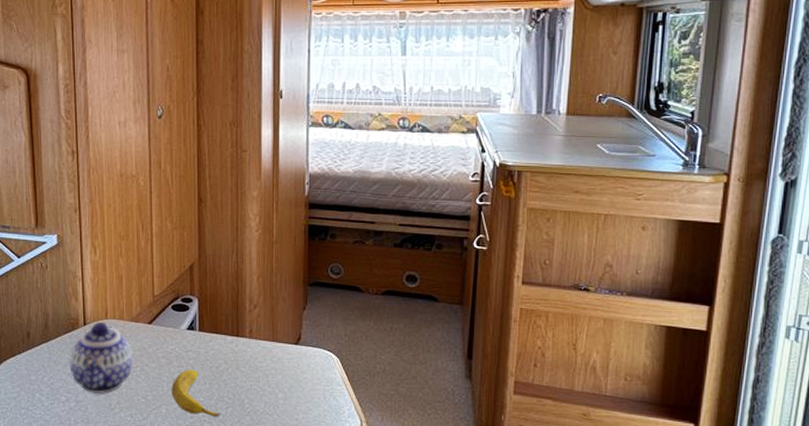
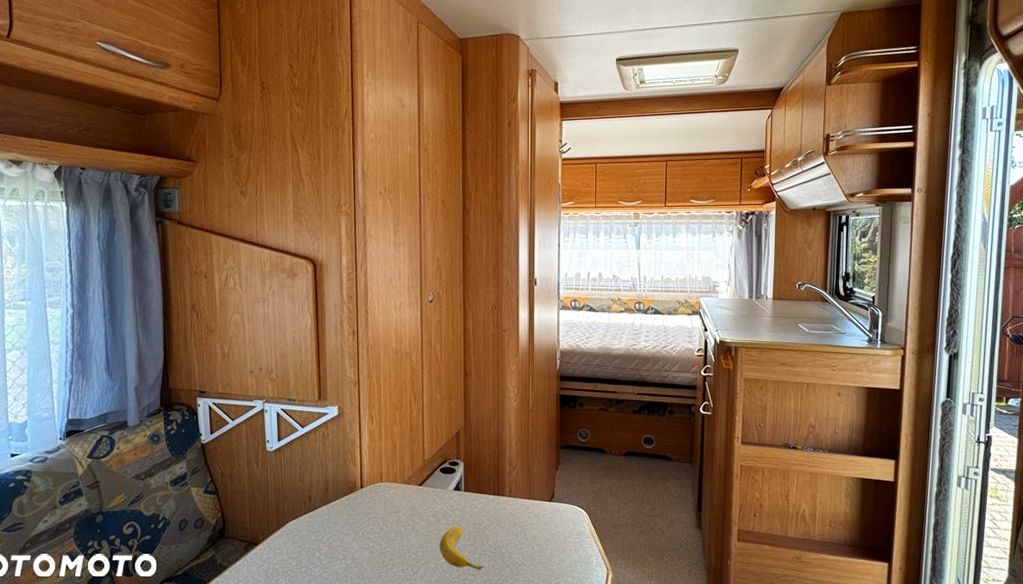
teapot: present [70,322,133,394] -> none [347,485,405,552]

